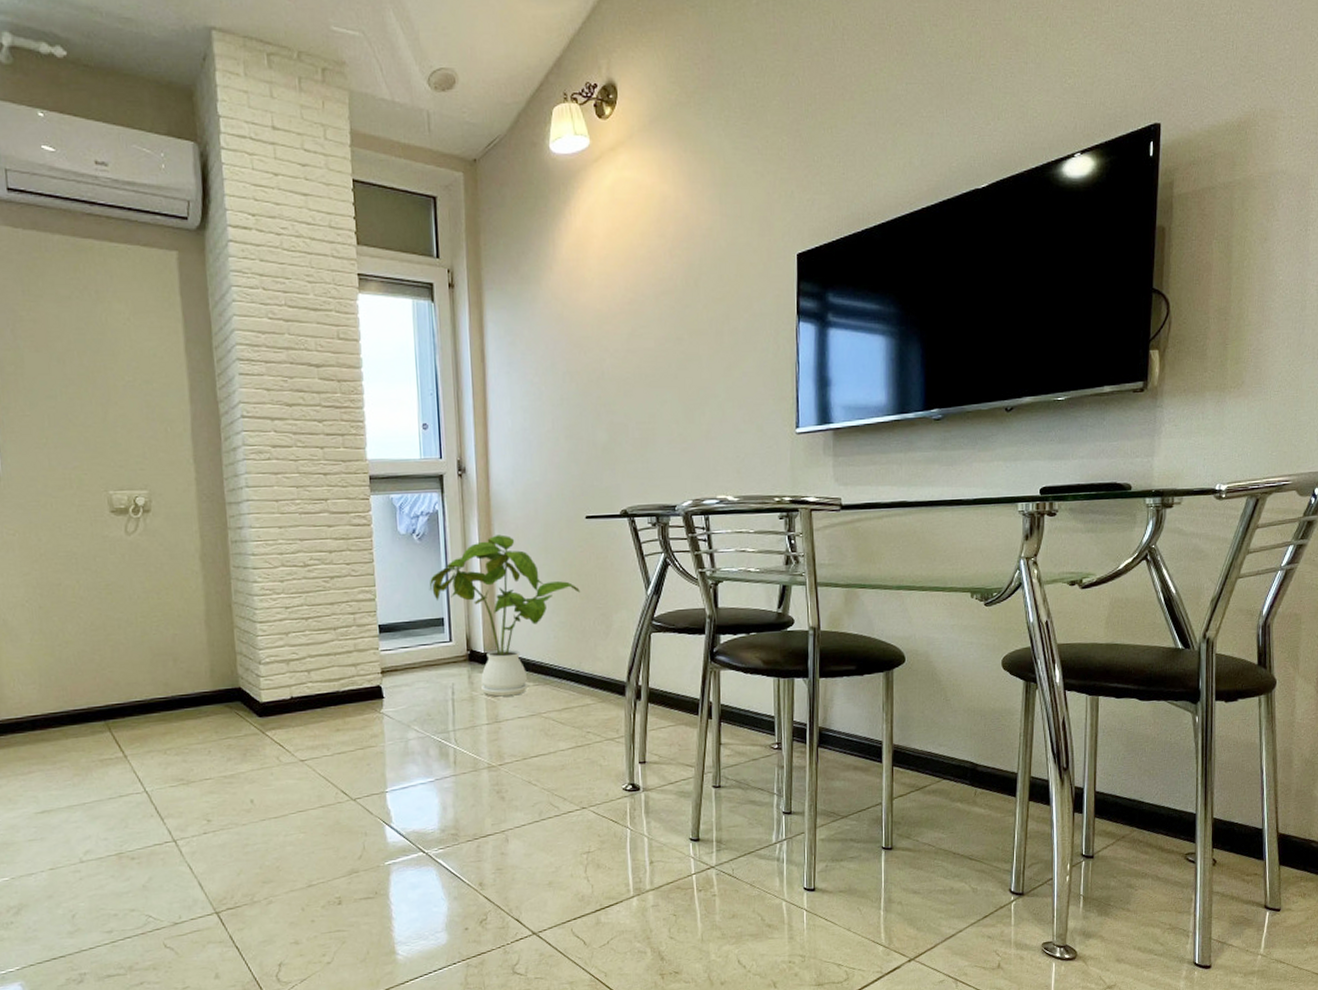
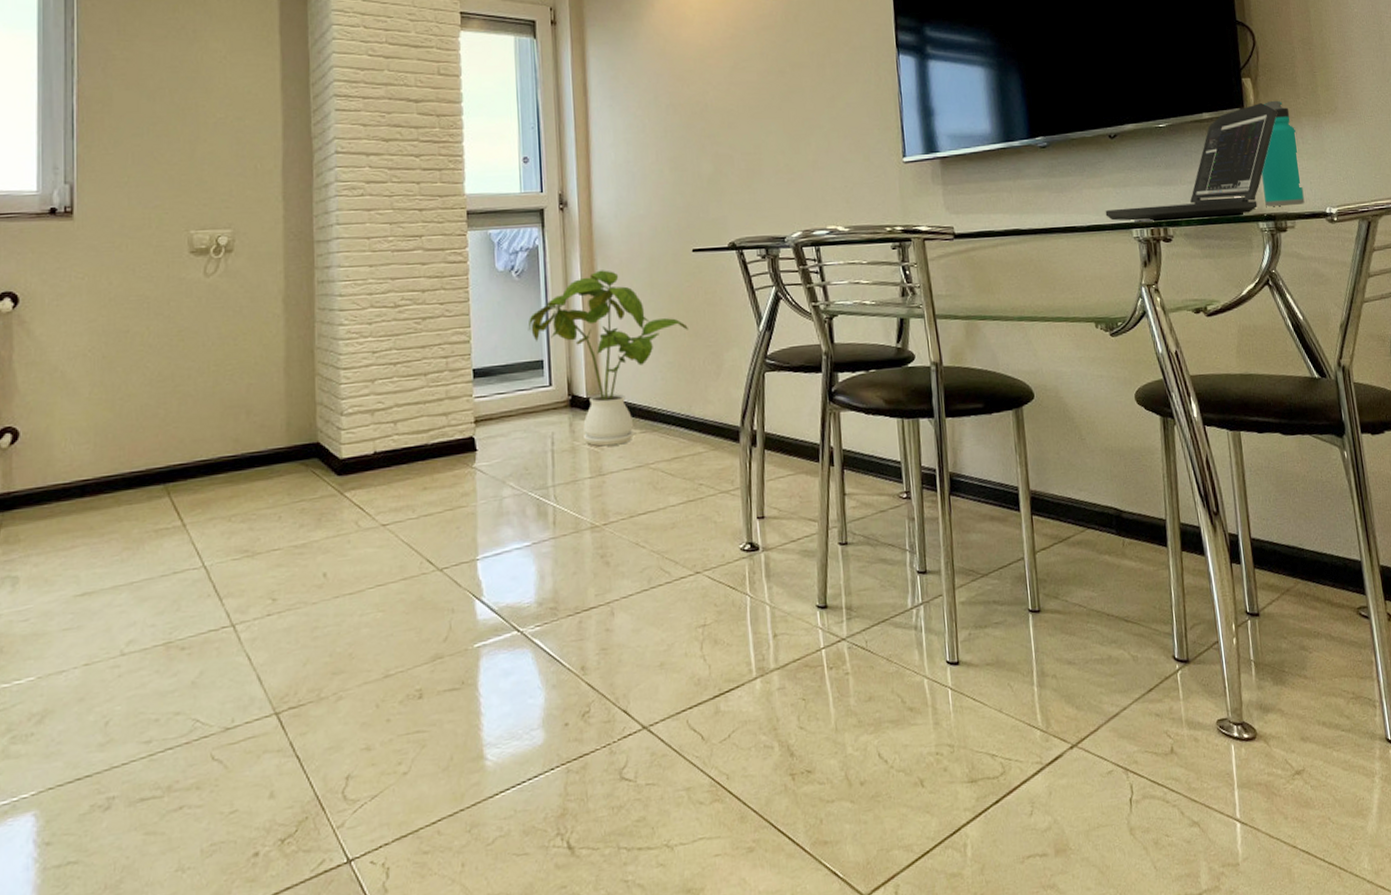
laptop: none [993,377,1181,495] -> present [1105,103,1277,221]
water bottle: none [1155,373,1198,482] -> present [1261,100,1305,207]

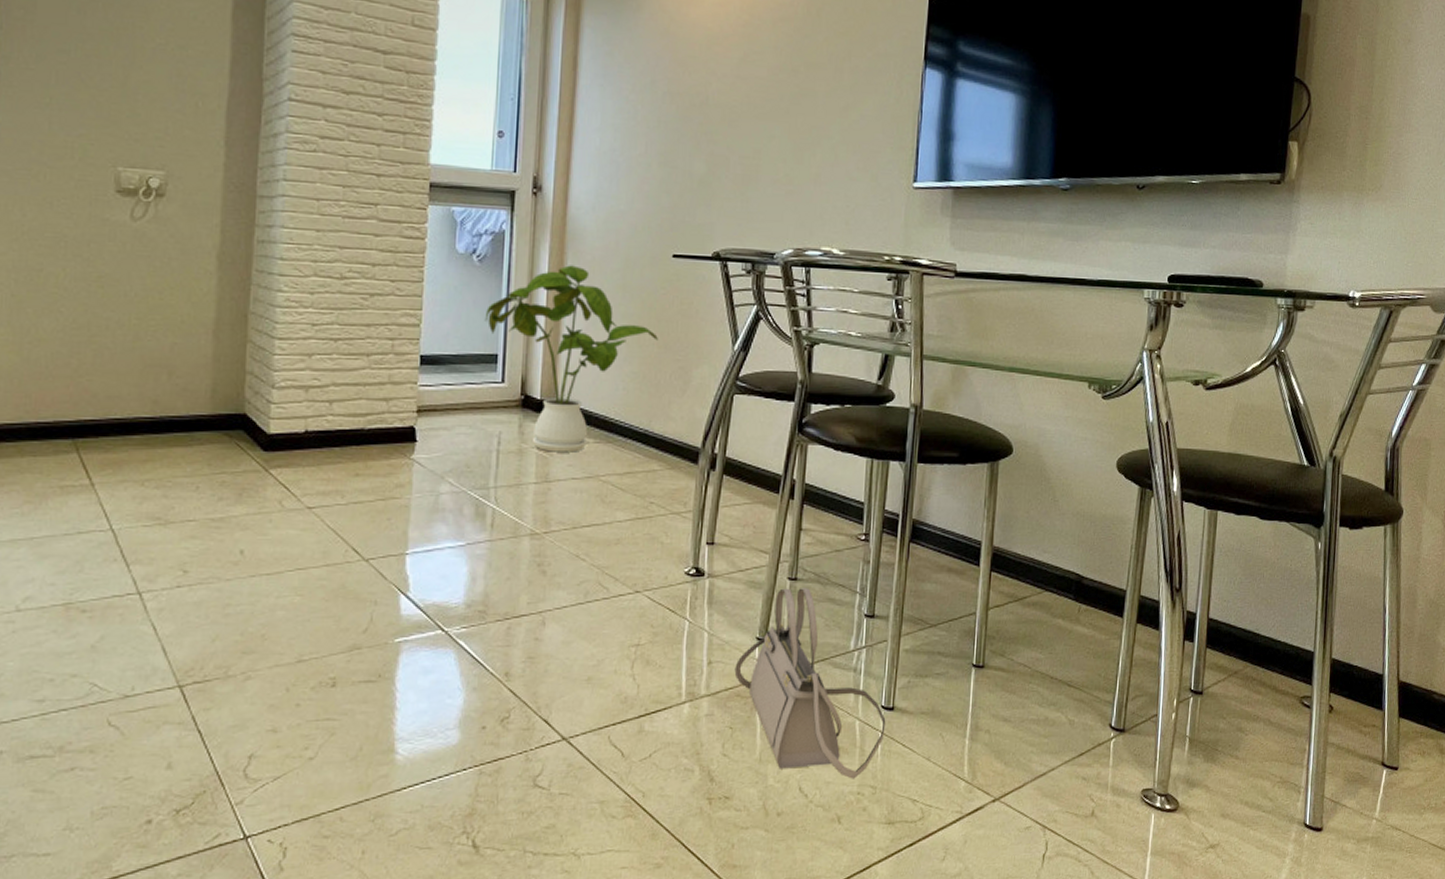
handbag: none [799,551,954,740] -> present [734,588,886,779]
laptop: present [1105,103,1277,221] -> none [1119,170,1319,287]
water bottle: present [1261,100,1305,207] -> none [1288,169,1335,284]

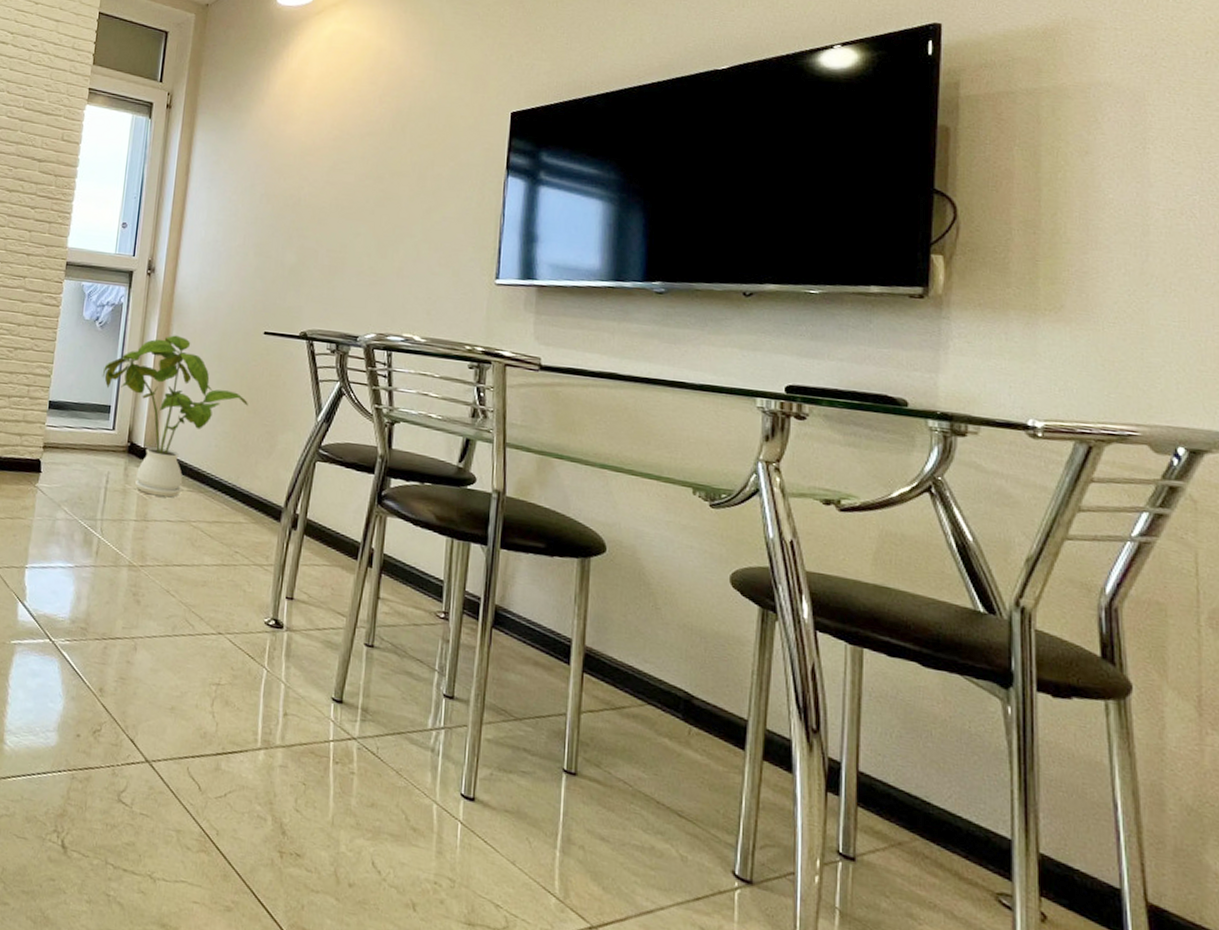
handbag: present [734,588,886,779] -> none [309,653,466,867]

